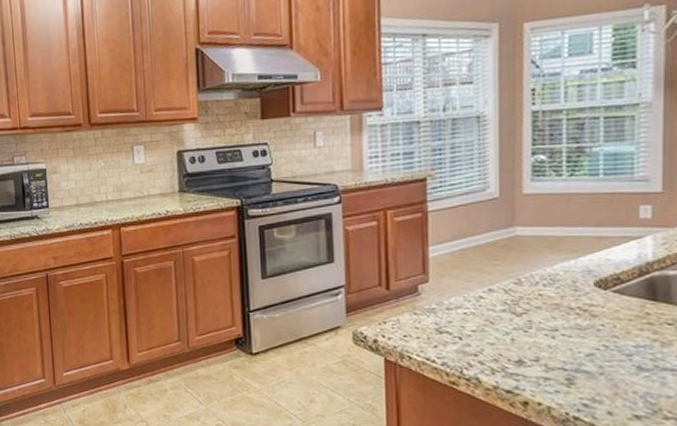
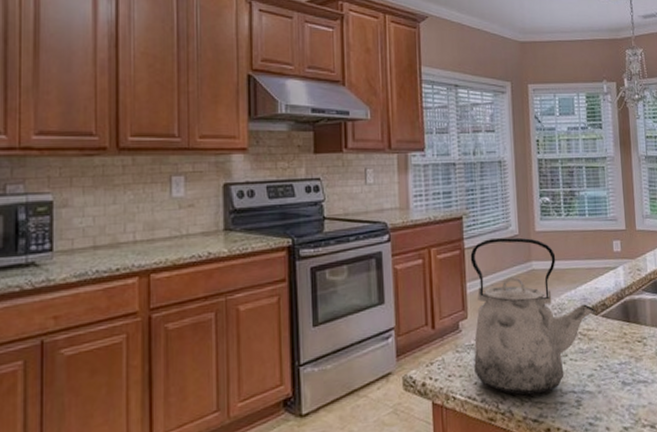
kettle: none [434,200,605,366] -> present [470,237,596,395]

